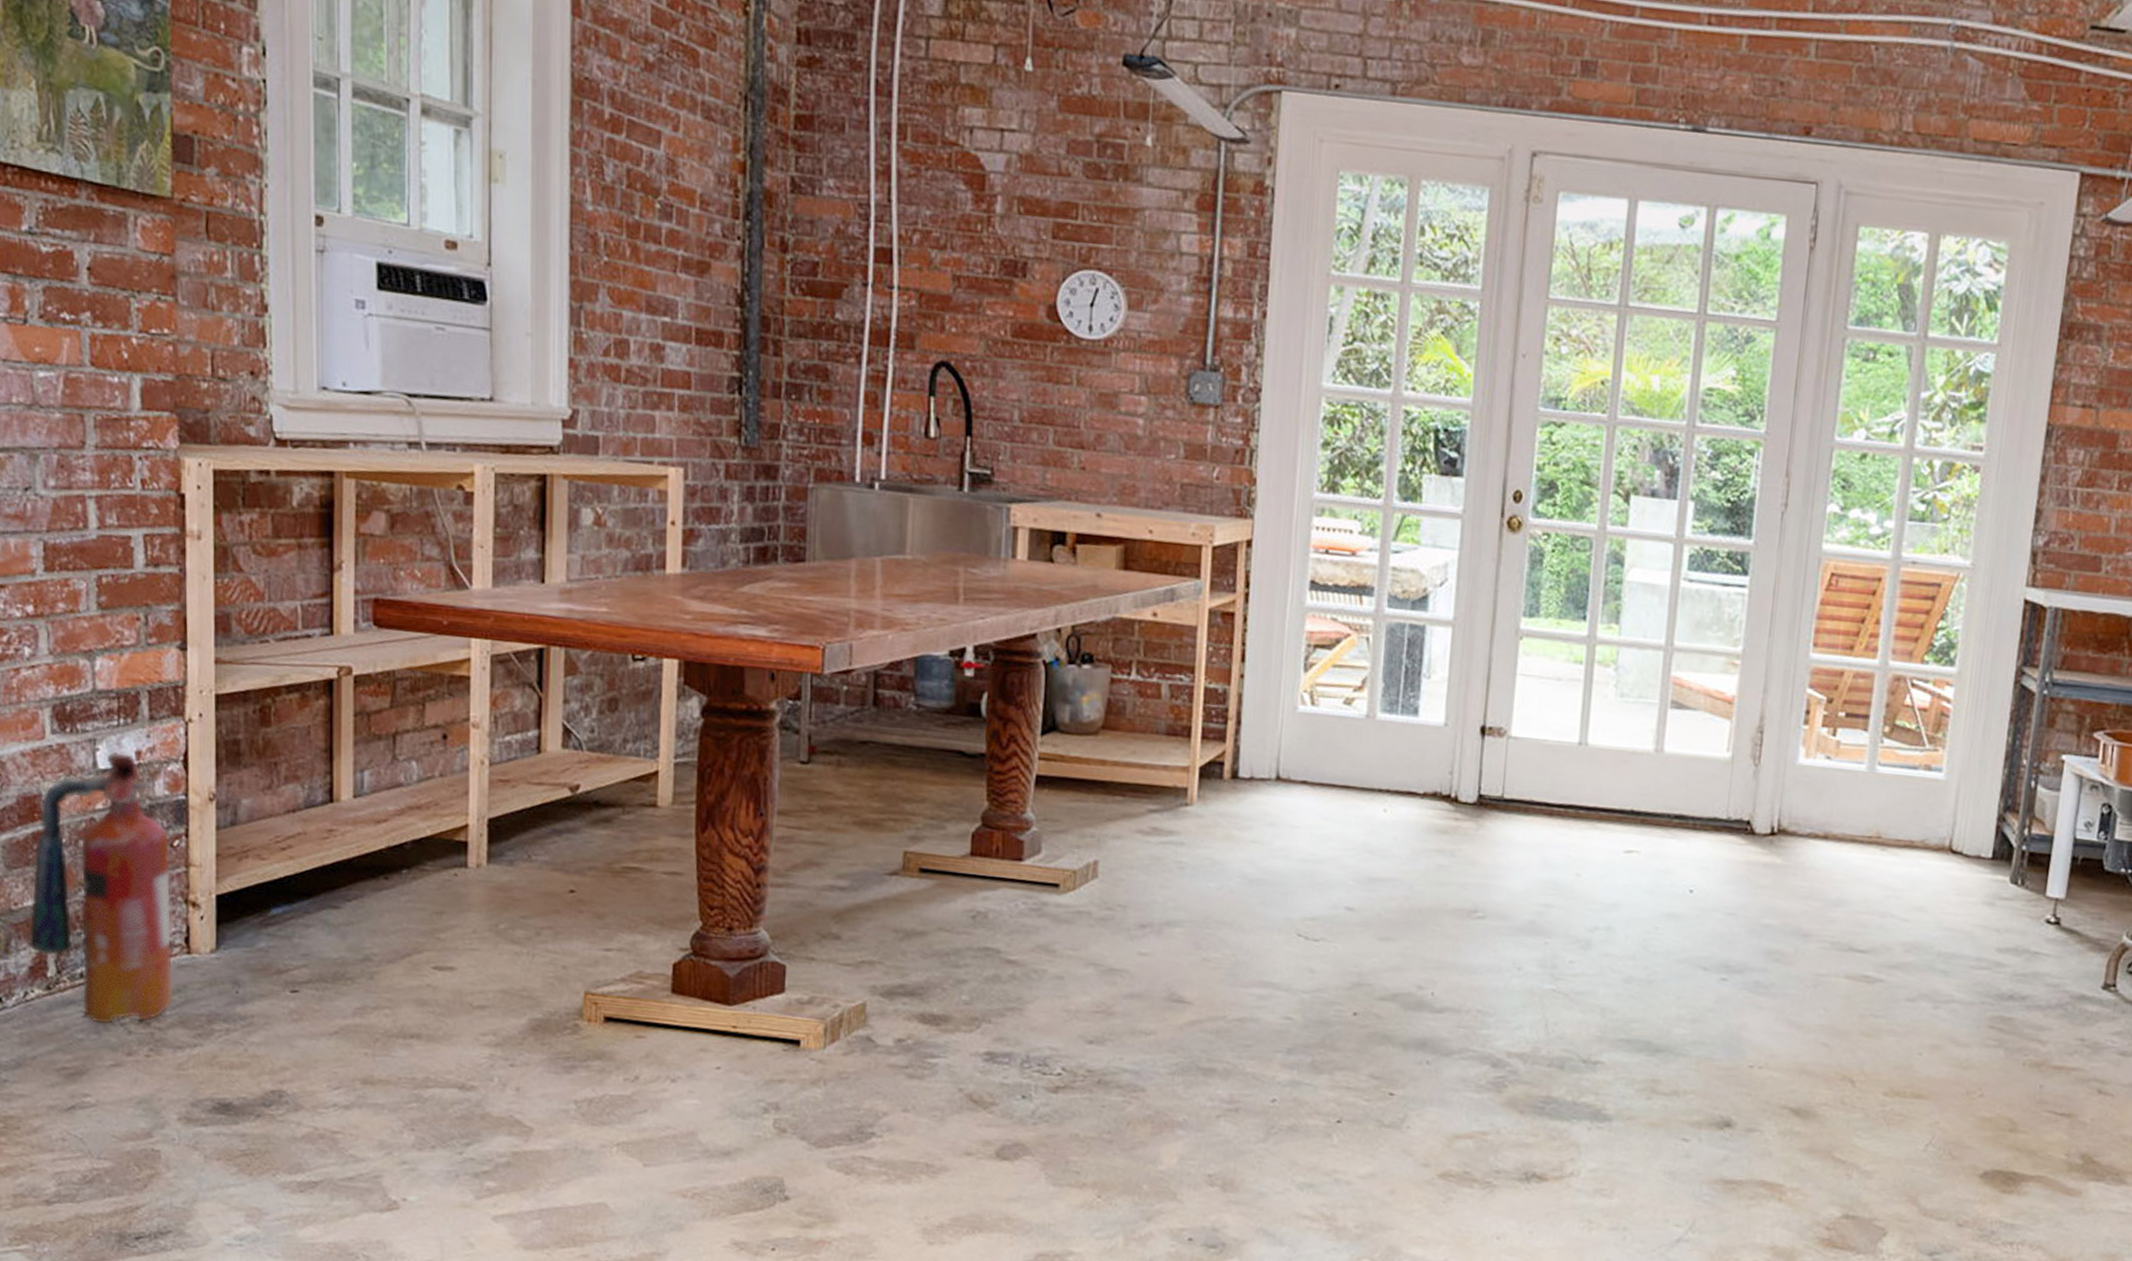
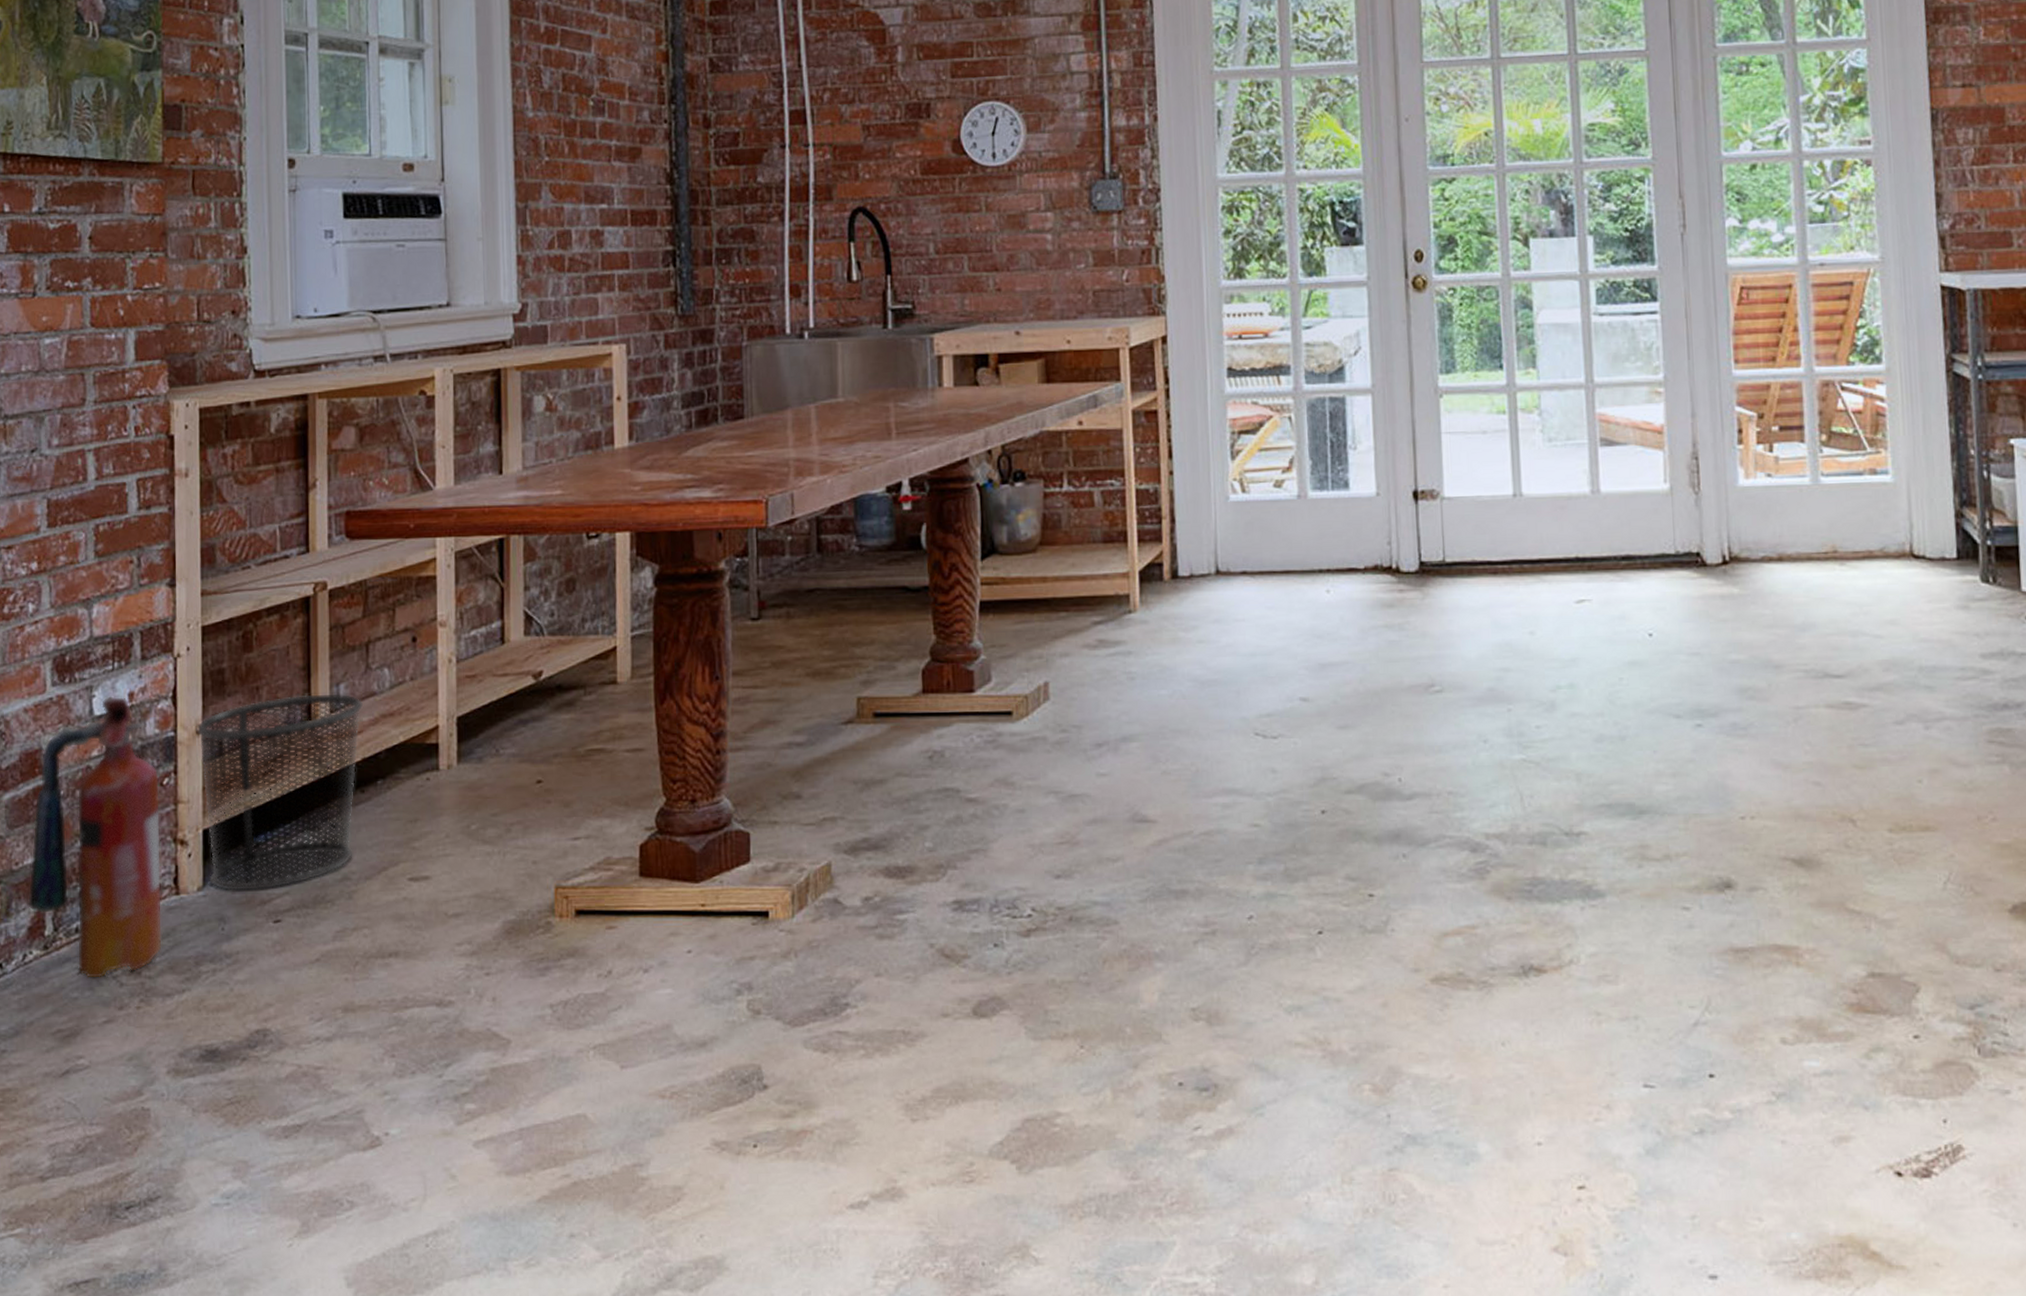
waste bin: none [209,776,389,960] -> present [196,693,364,891]

